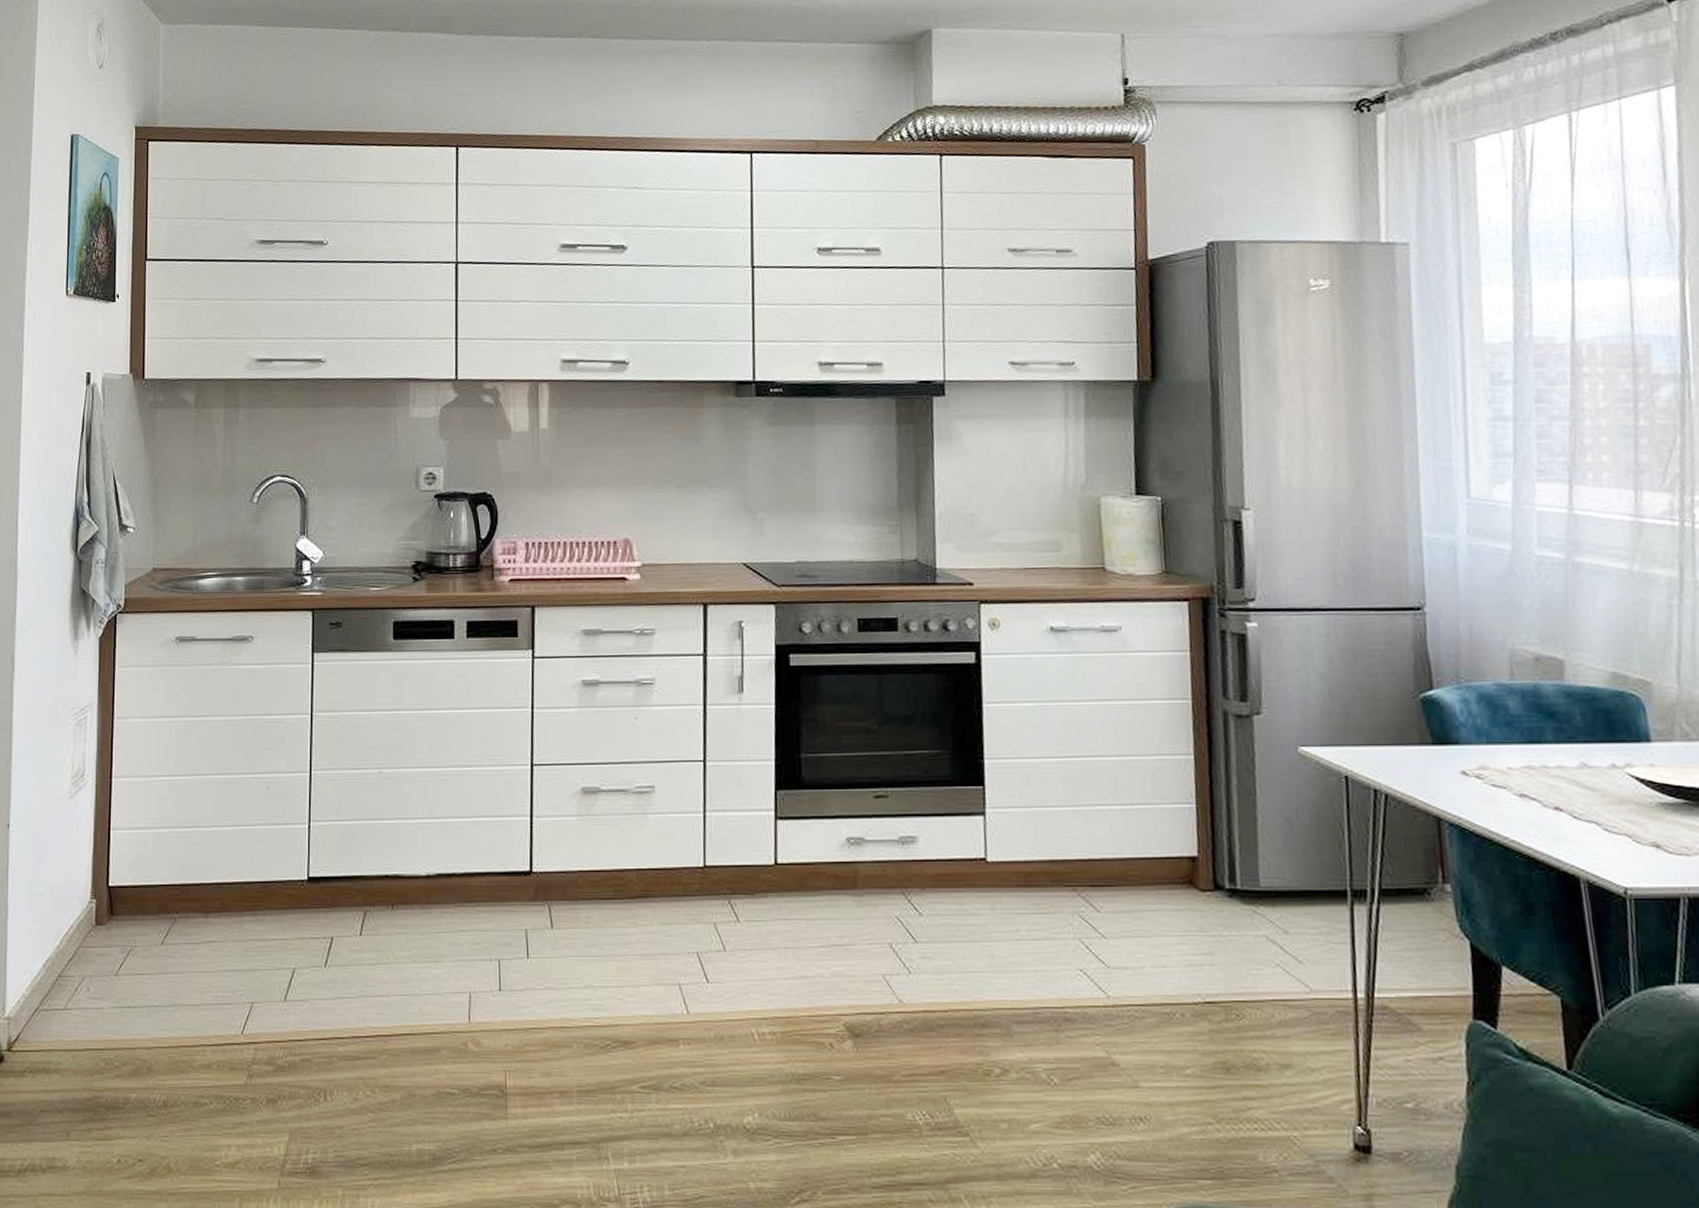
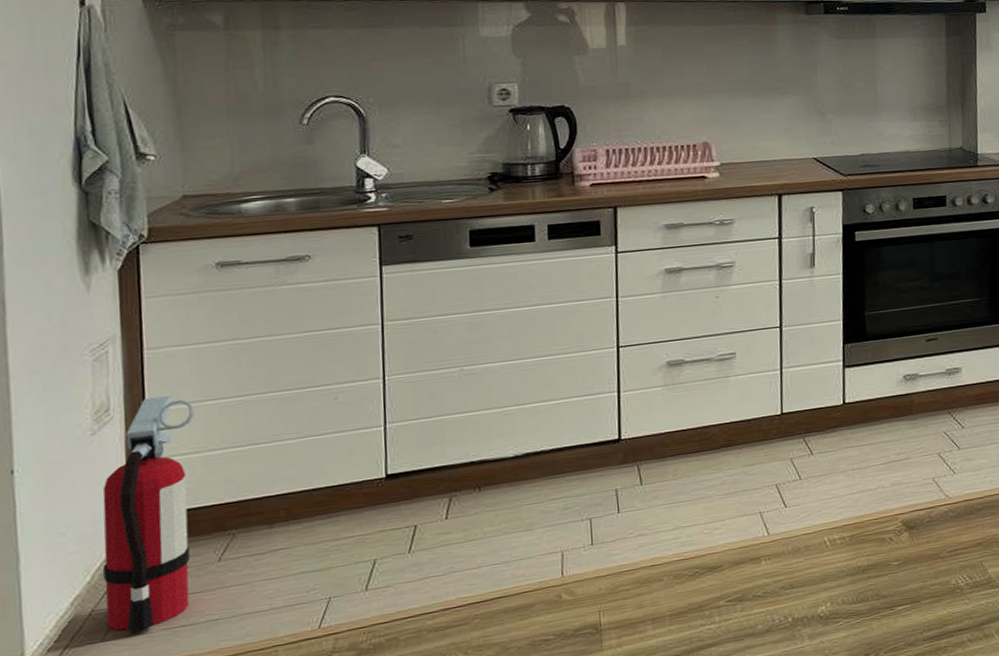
fire extinguisher: none [69,767,151,1006] -> present [102,395,196,633]

